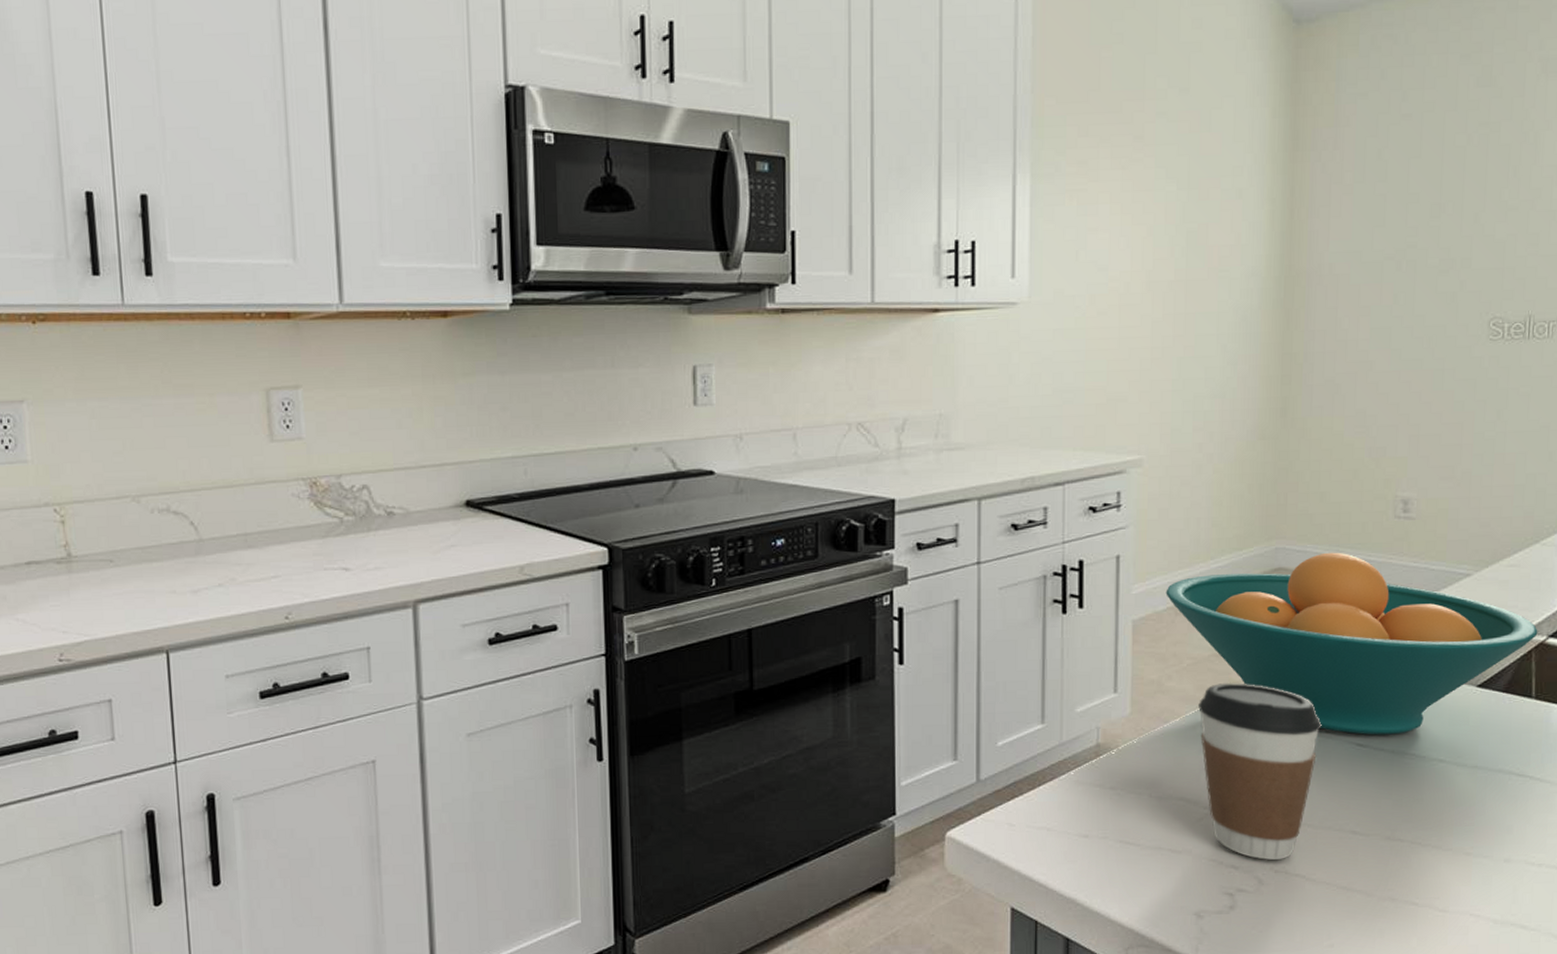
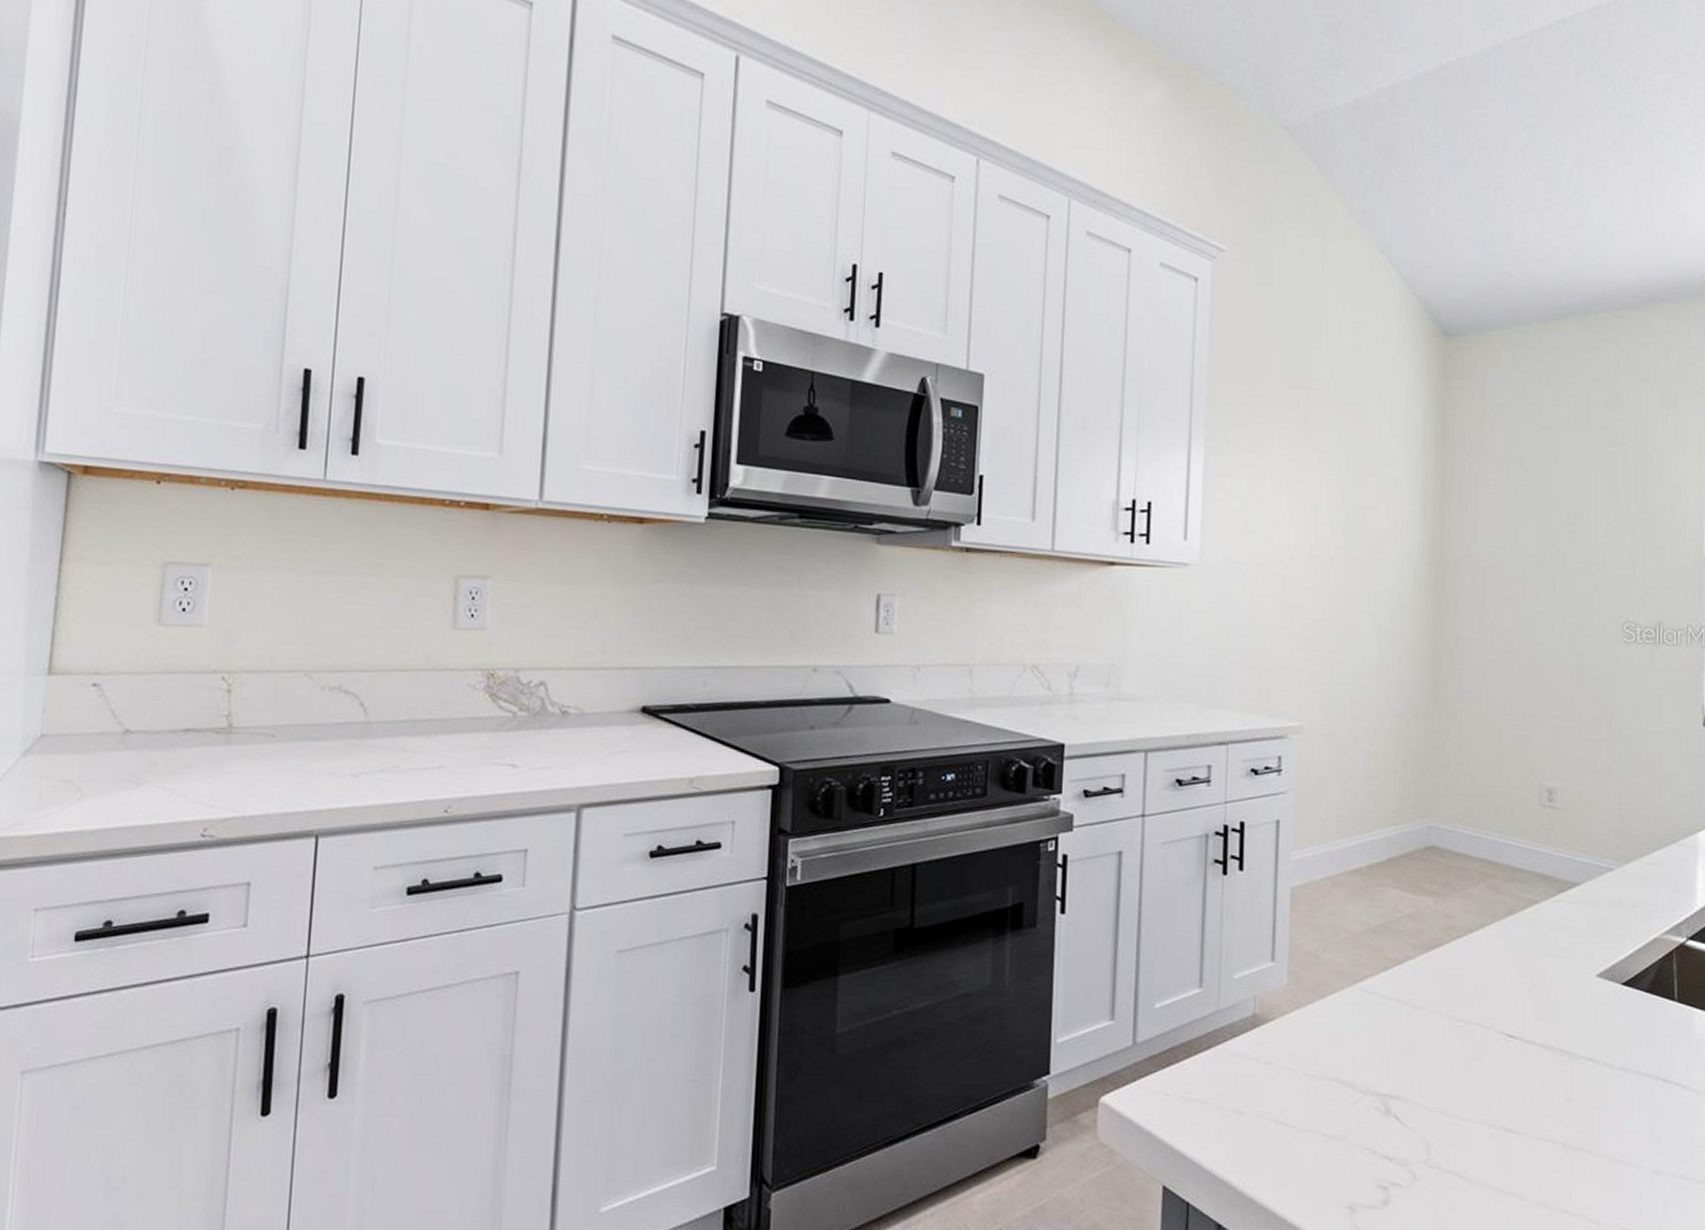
fruit bowl: present [1166,552,1538,735] -> none [1323,835,1678,1028]
coffee cup: present [1198,682,1322,861] -> none [1354,959,1474,1154]

